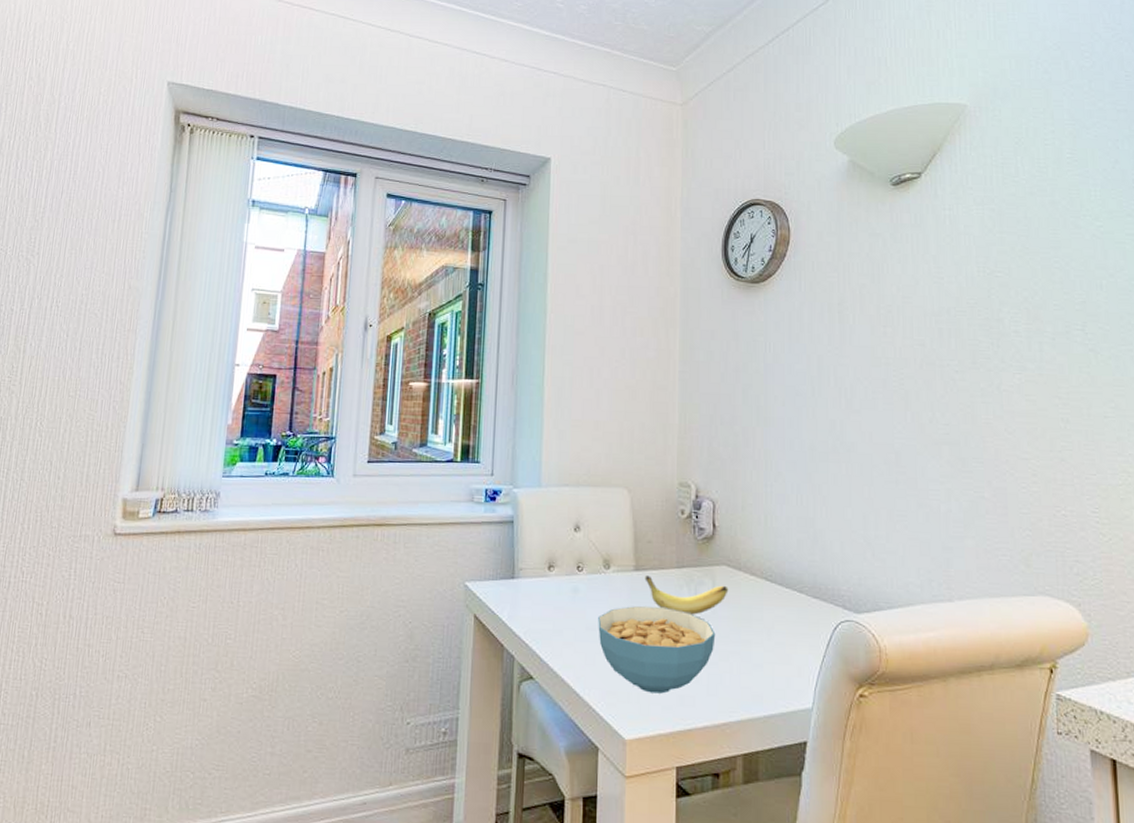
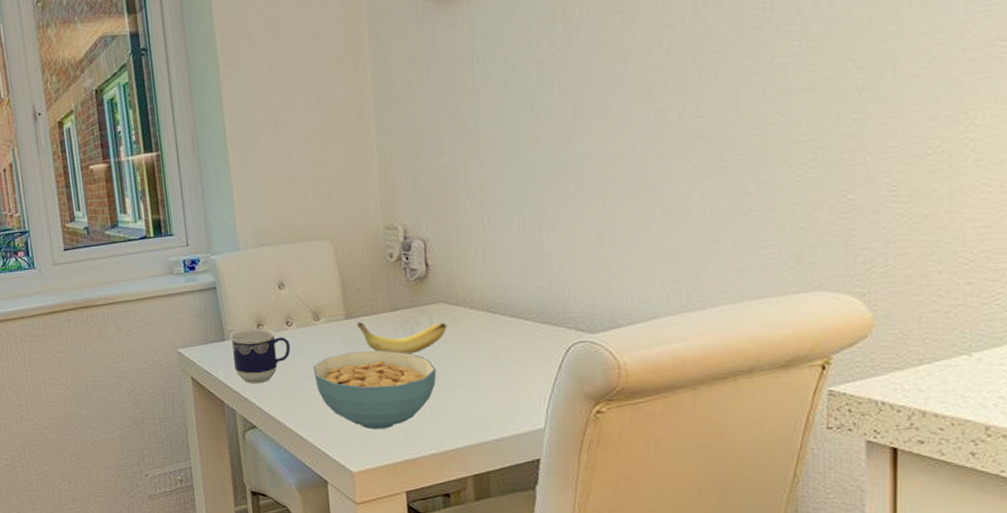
cup: none [520,569,579,630] -> present [230,328,291,384]

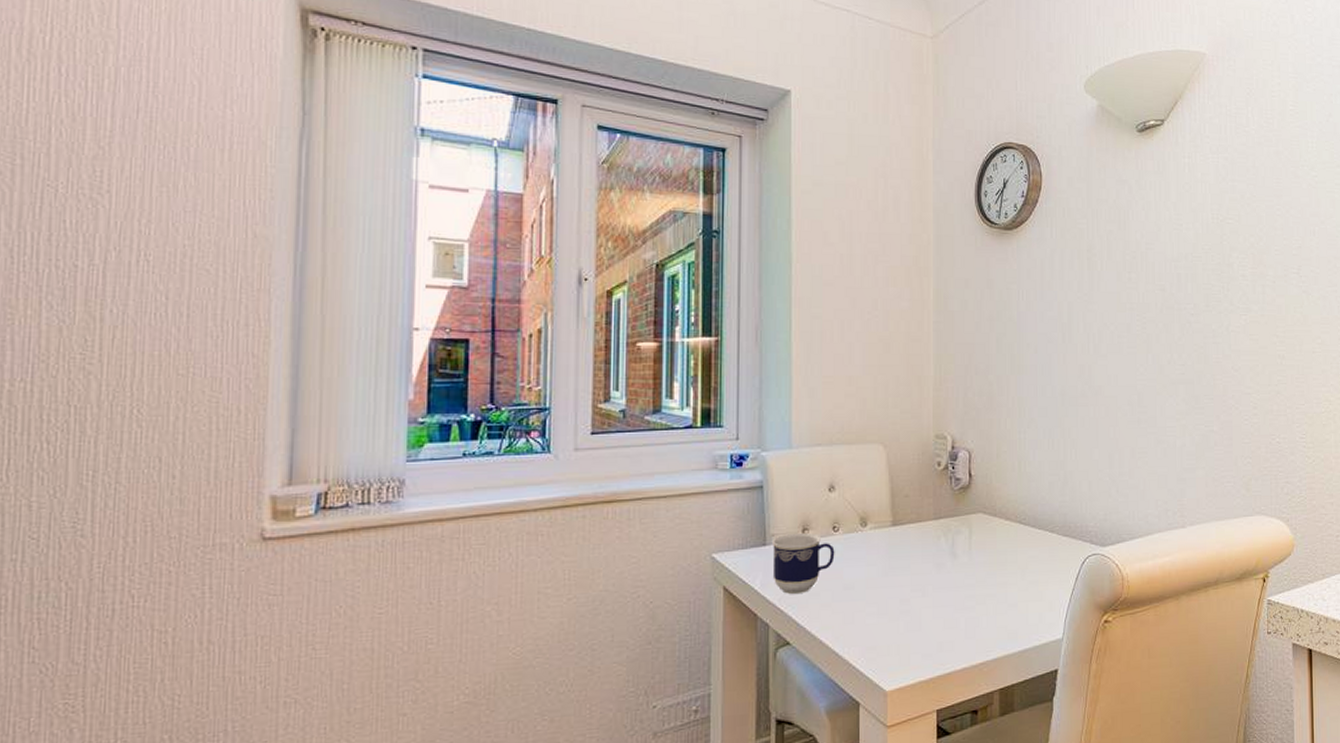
cereal bowl: present [313,350,437,430] -> none [856,559,973,644]
banana: present [357,322,447,355] -> none [902,529,985,564]

